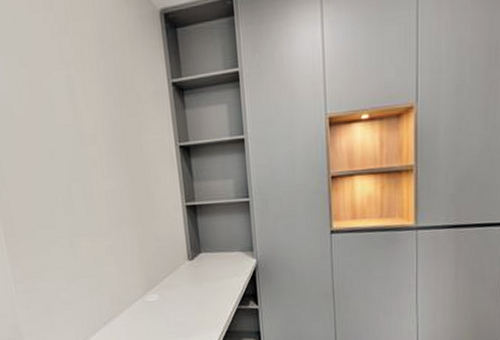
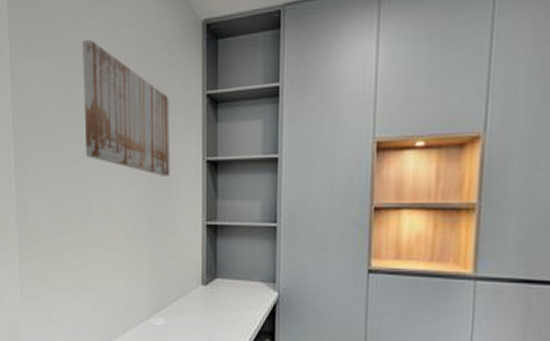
wall art: none [41,33,146,165] -> present [82,39,170,176]

